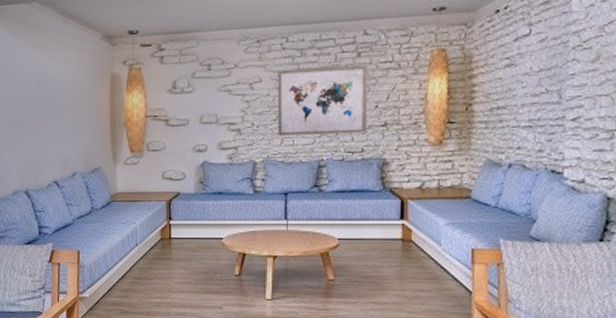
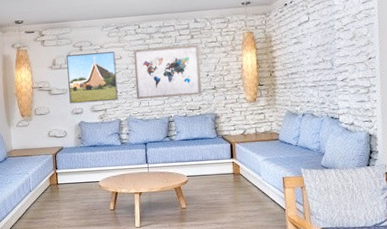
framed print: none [189,71,254,139] -> present [65,51,118,104]

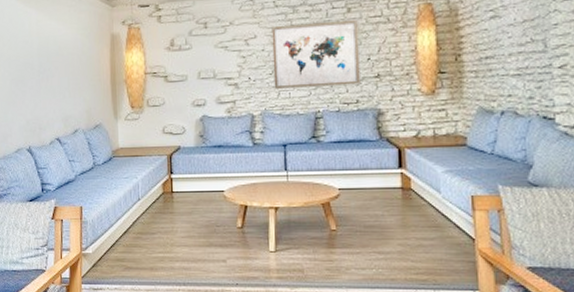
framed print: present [65,51,118,104] -> none [186,28,251,94]

